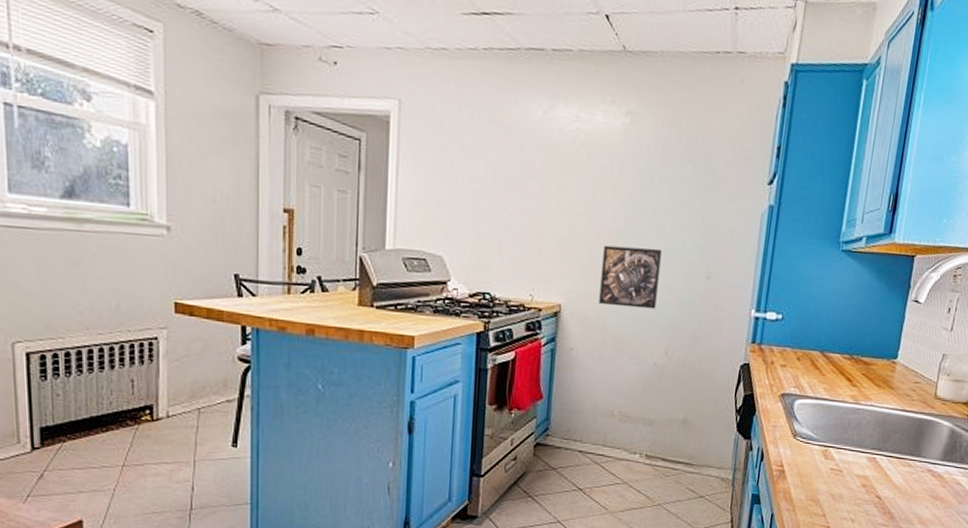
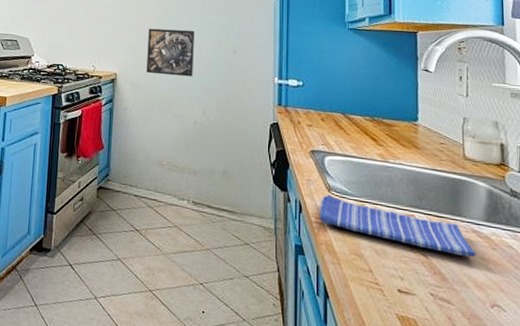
dish towel: none [780,440,927,495] -> present [319,194,476,257]

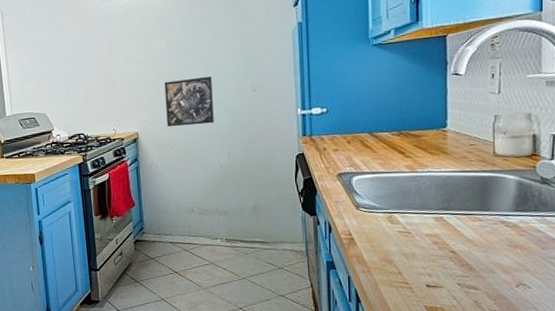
dish towel: present [319,194,476,257] -> none [349,211,503,246]

